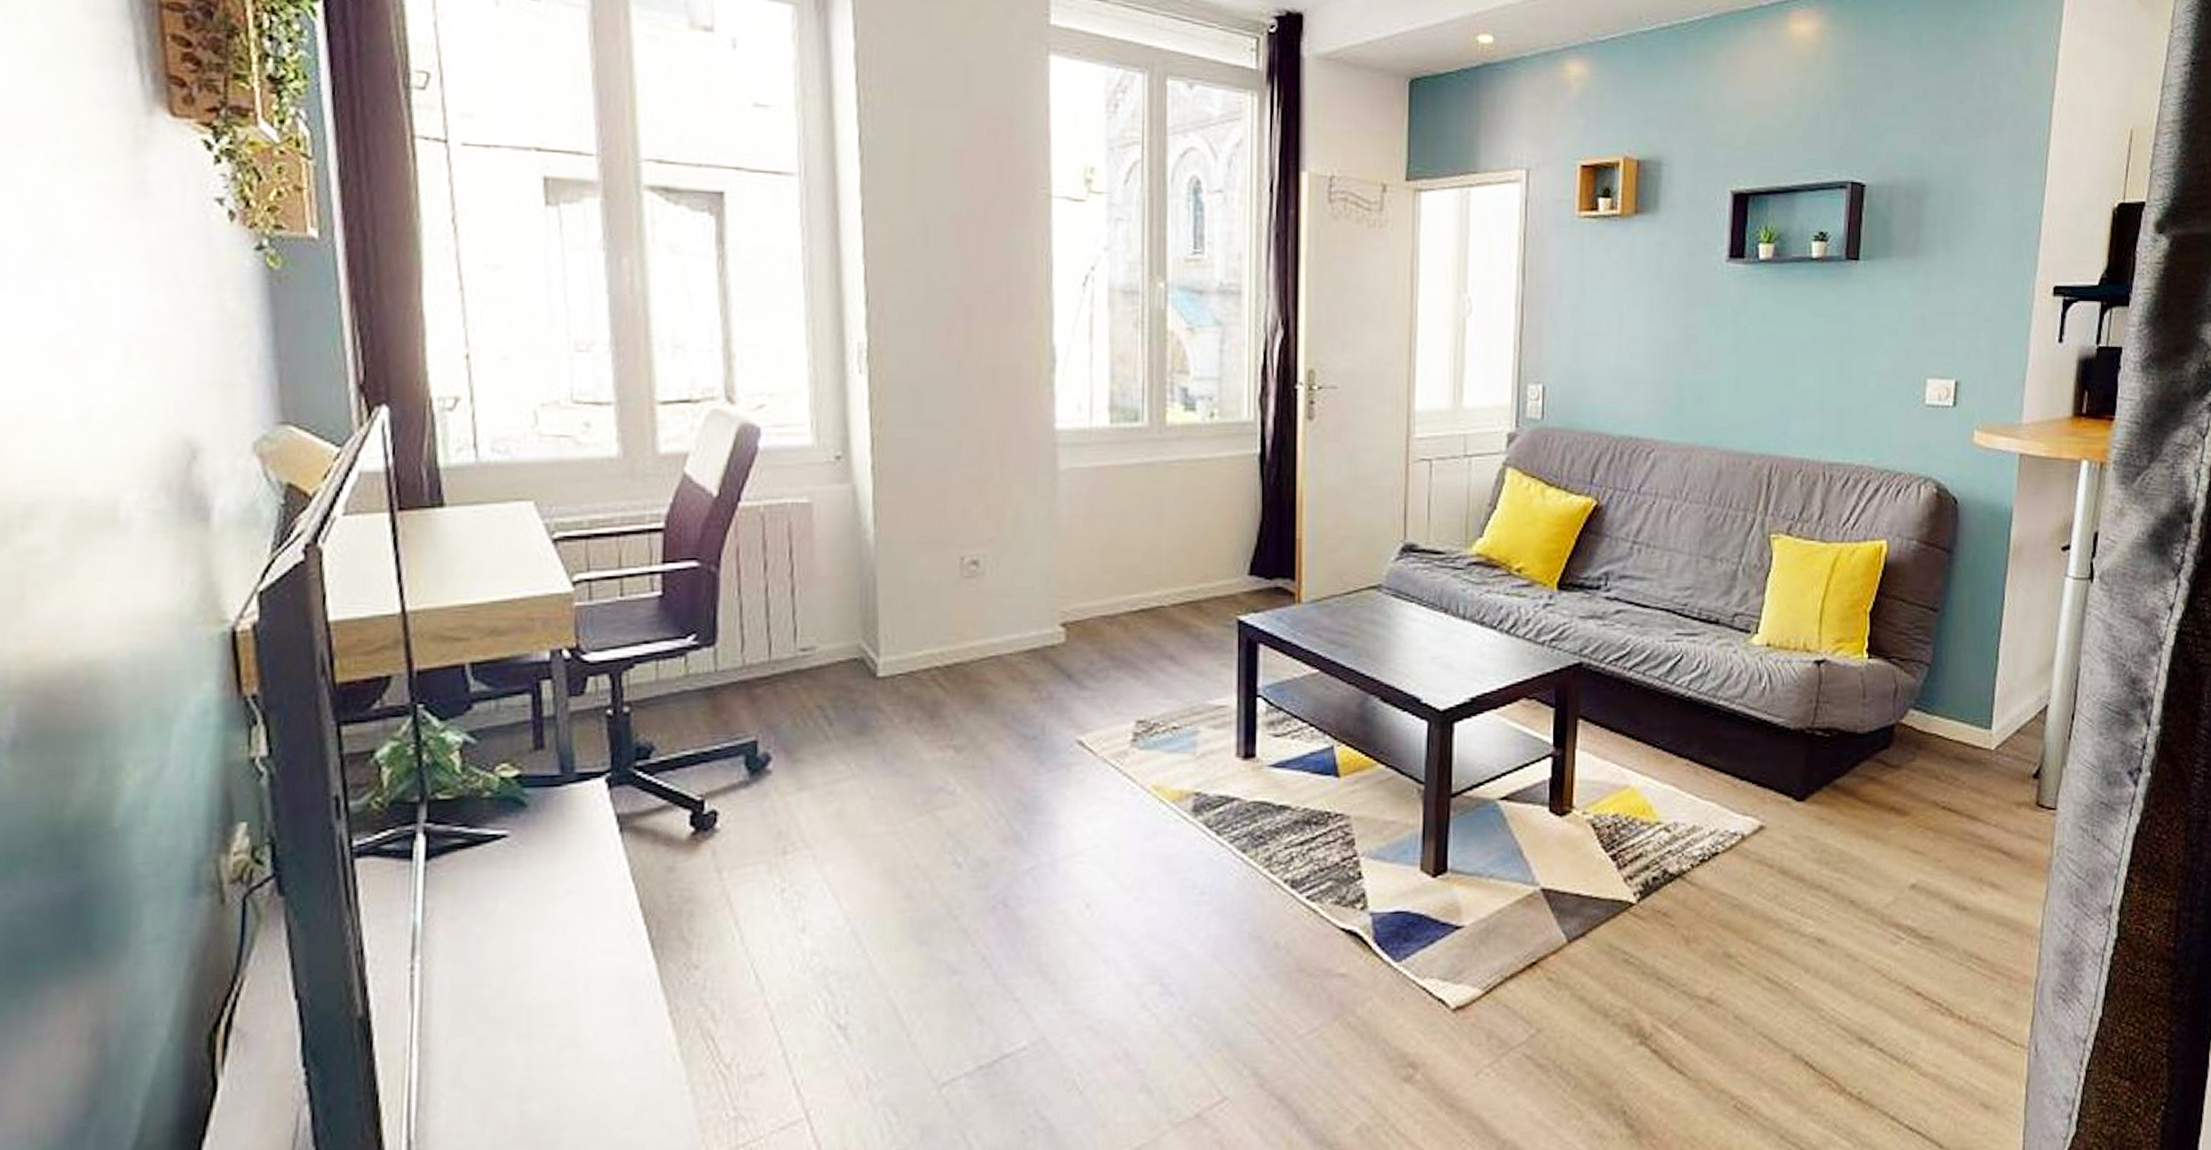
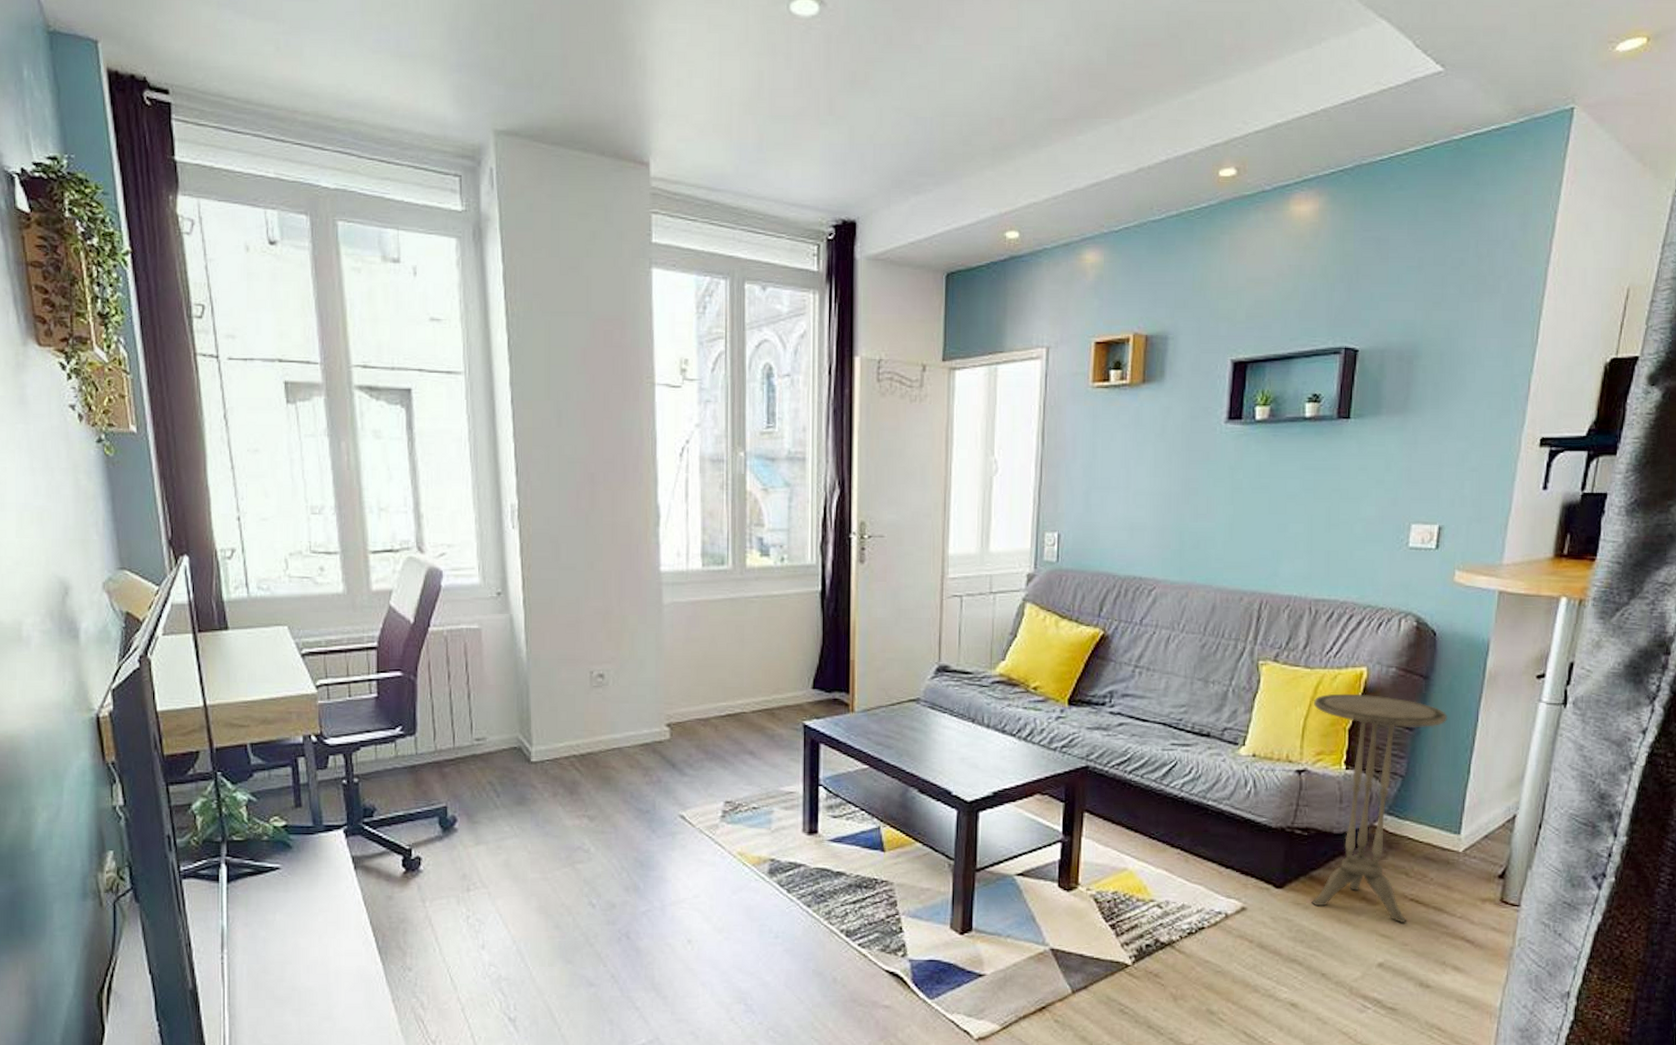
side table: none [1832,570,1974,836] -> present [1311,693,1448,924]

